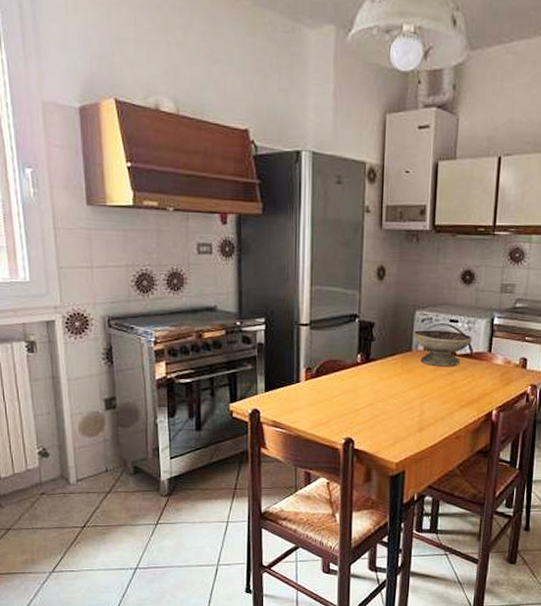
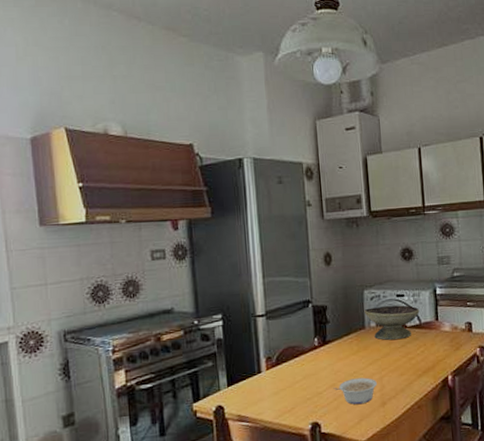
legume: none [371,400,417,427] -> present [333,377,377,405]

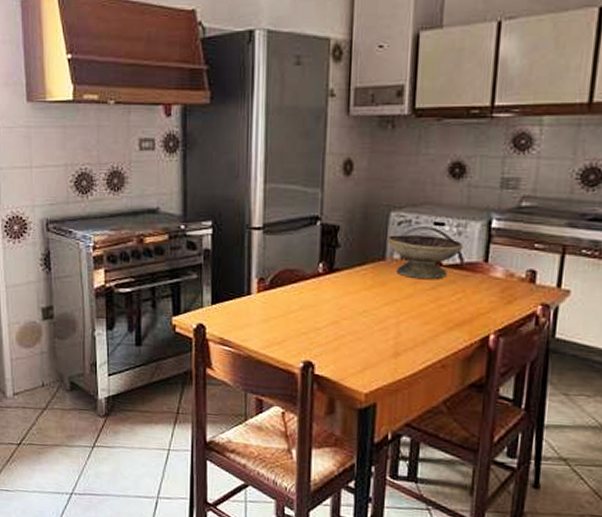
legume: present [333,377,377,405] -> none [335,318,392,351]

